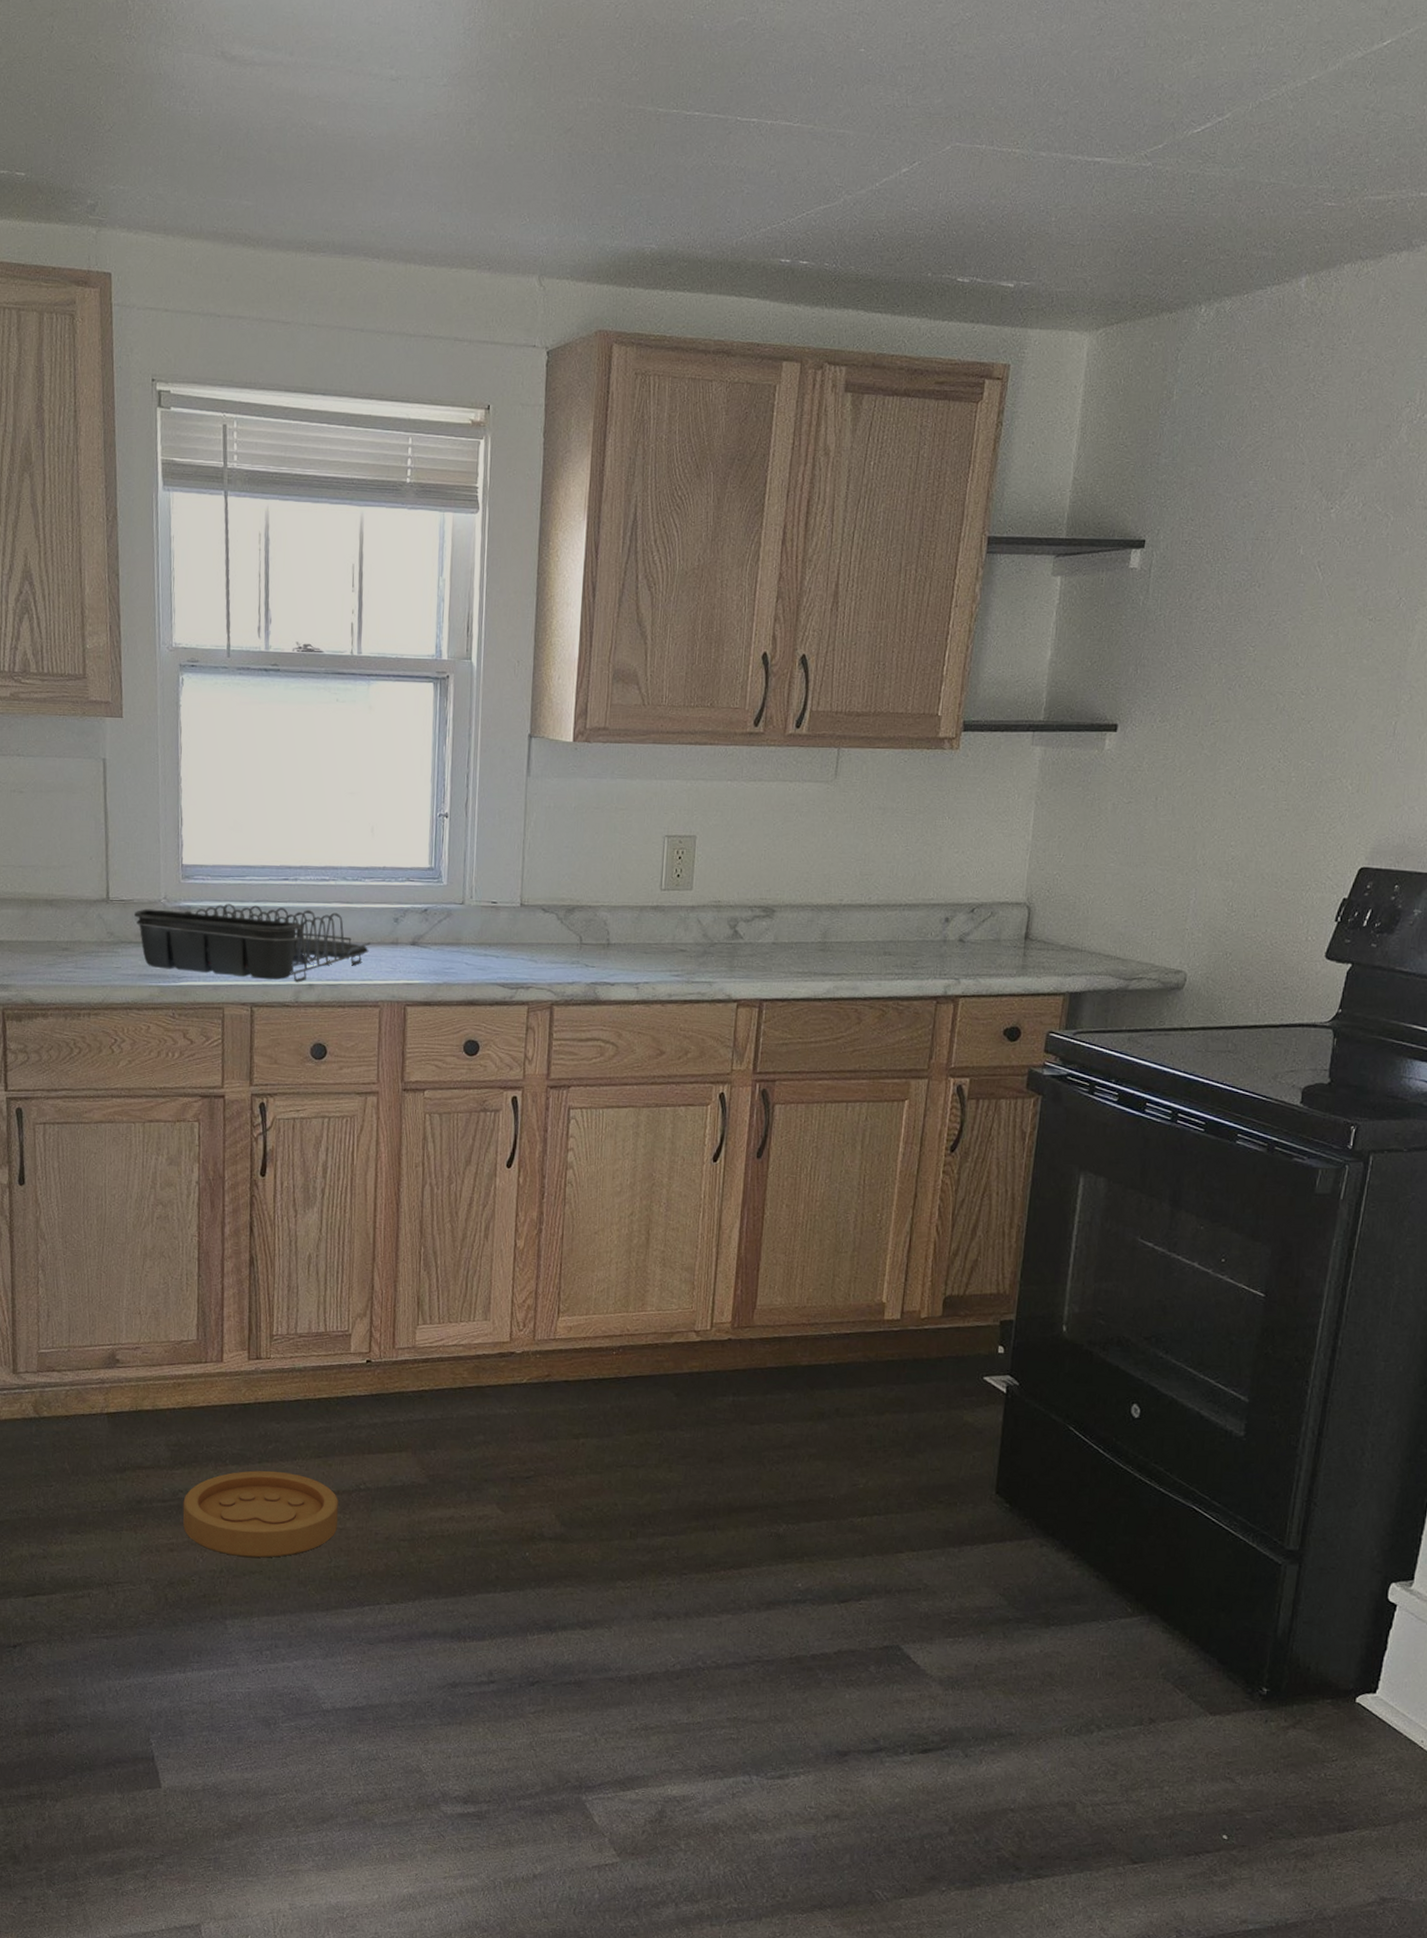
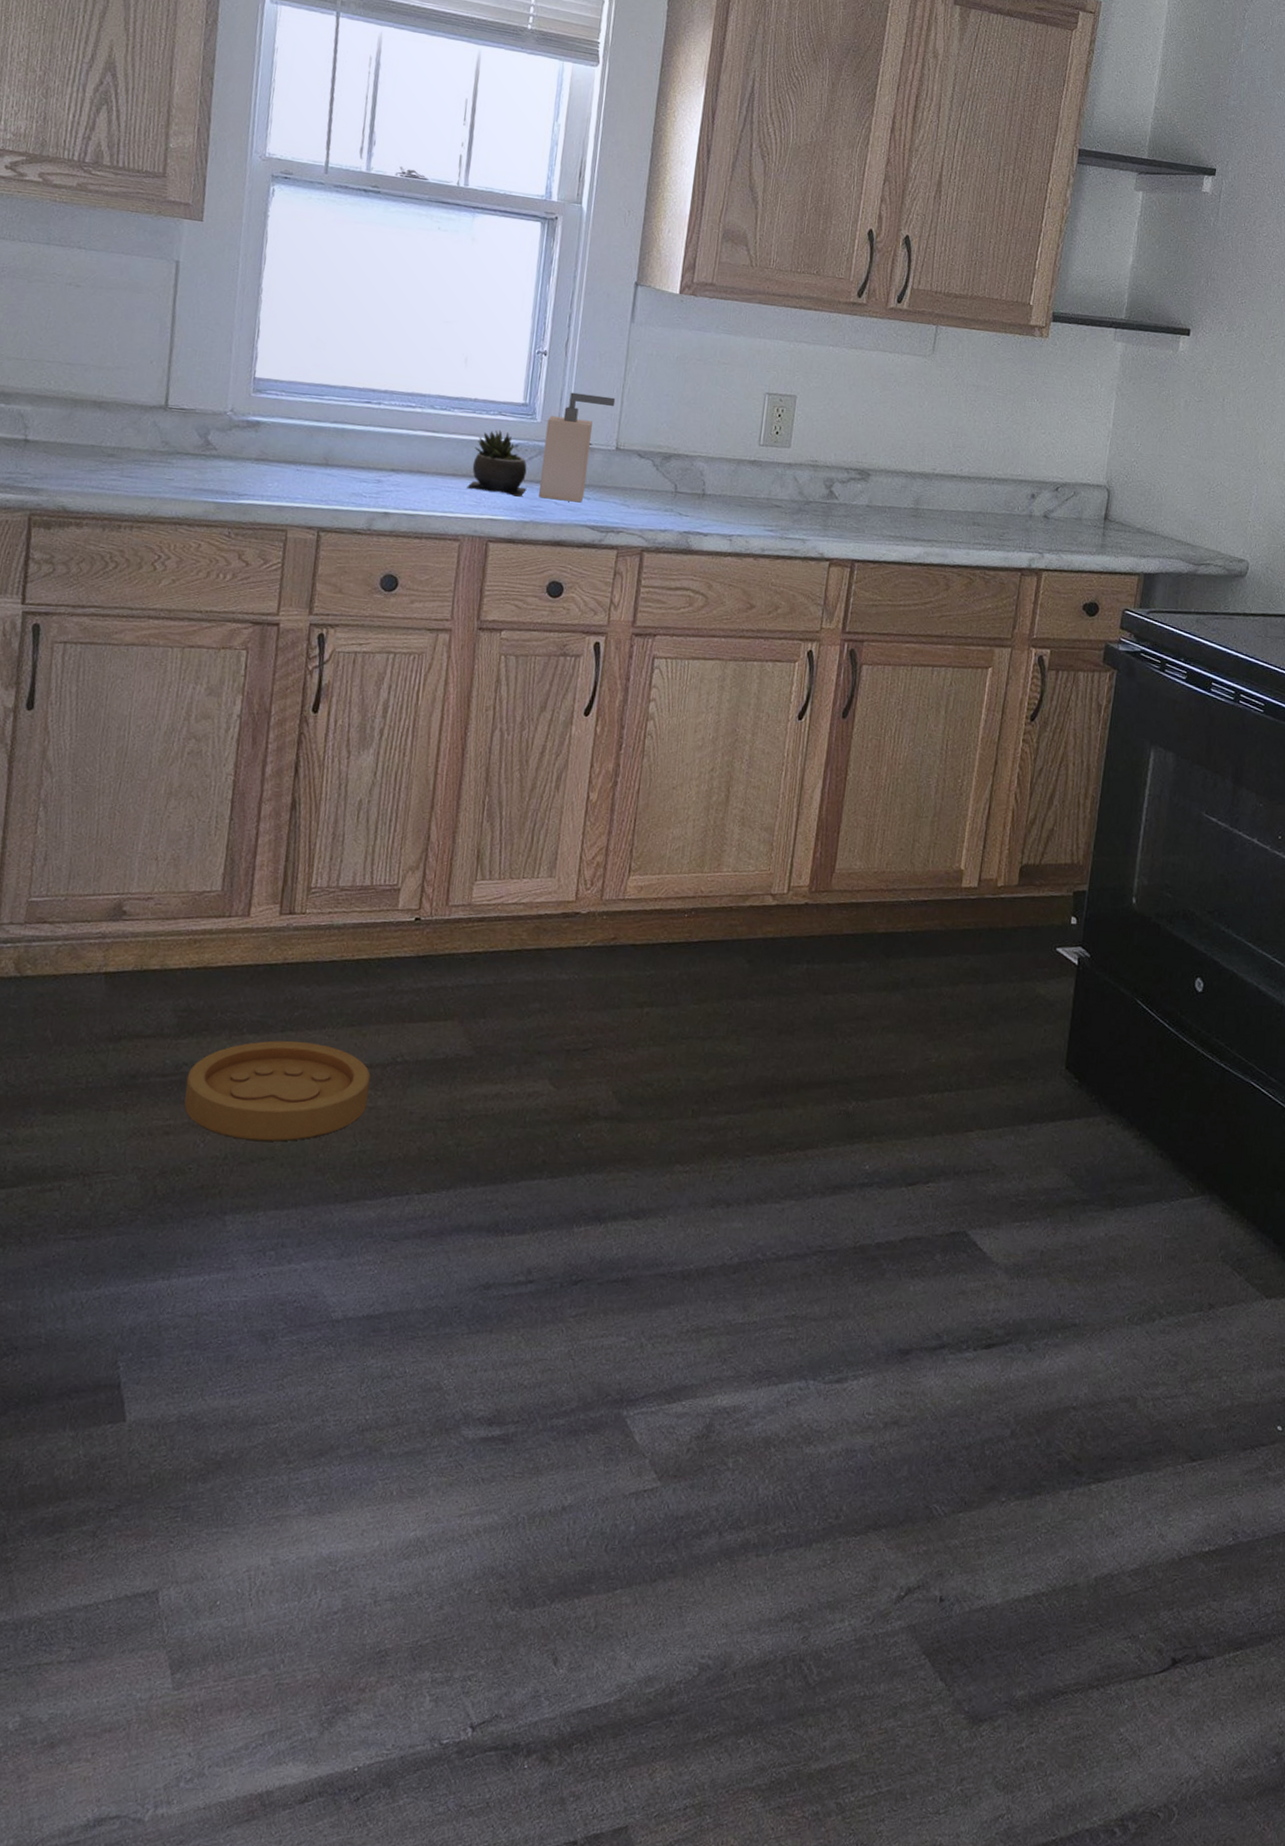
dish rack: present [134,904,371,983] -> none [195,420,455,510]
succulent plant: none [382,896,438,960] -> present [467,430,527,497]
soap dispenser: none [450,852,517,961] -> present [539,392,616,503]

